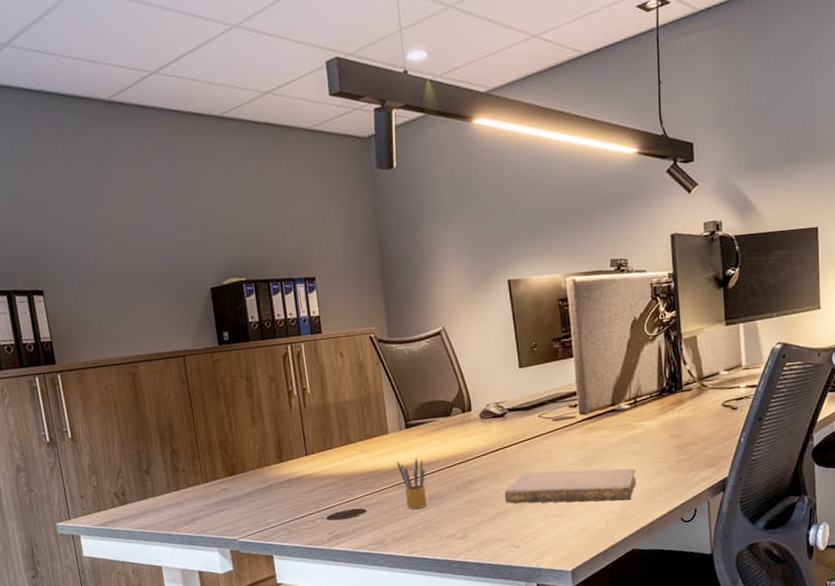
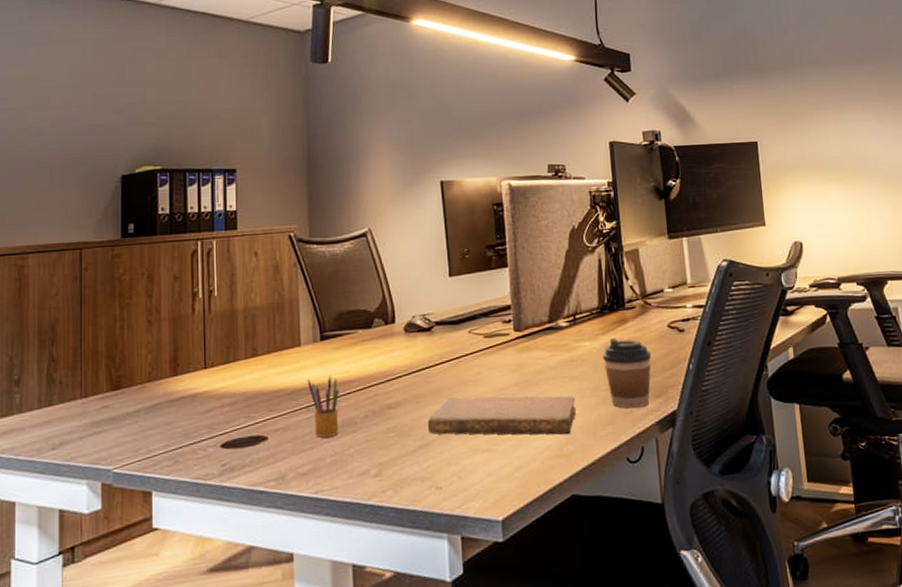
coffee cup: none [661,417,705,477] -> present [603,338,651,408]

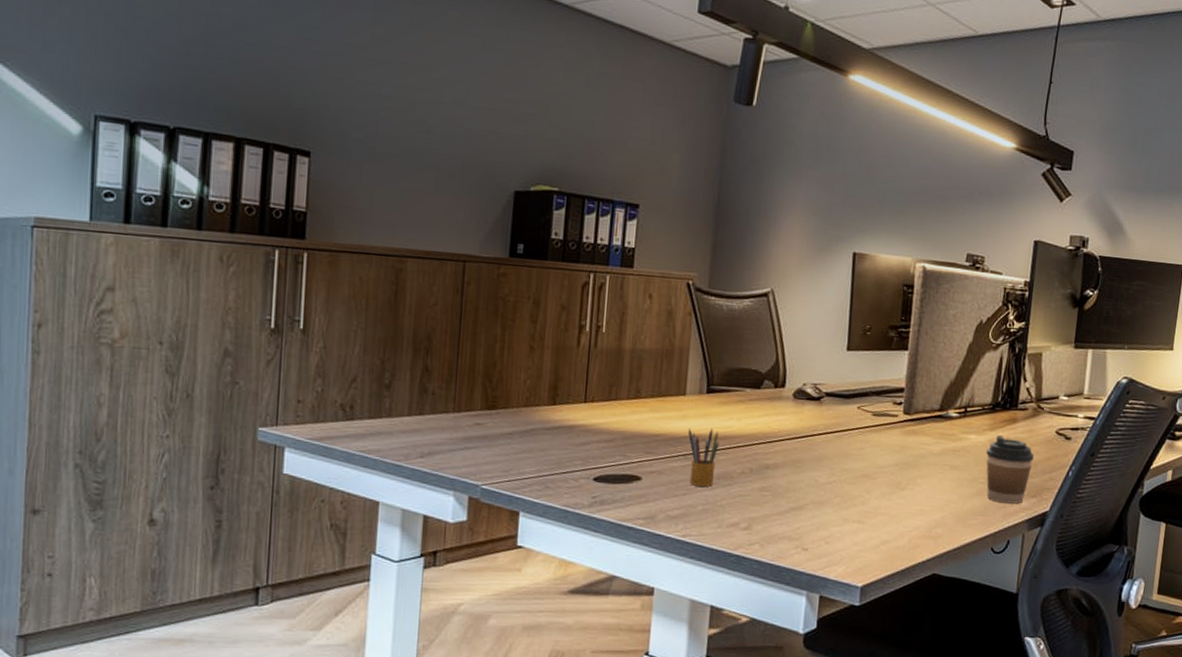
notebook: present [427,395,576,435] -> none [802,467,952,518]

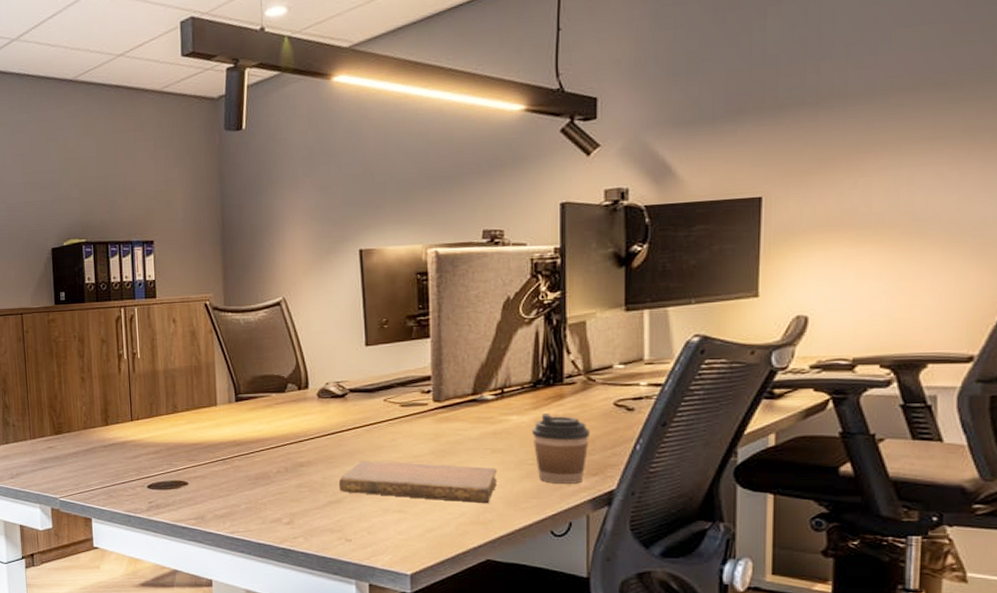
pencil box: present [687,428,719,487] -> none [223,433,253,487]
notebook: none [802,467,952,518] -> present [338,461,497,503]

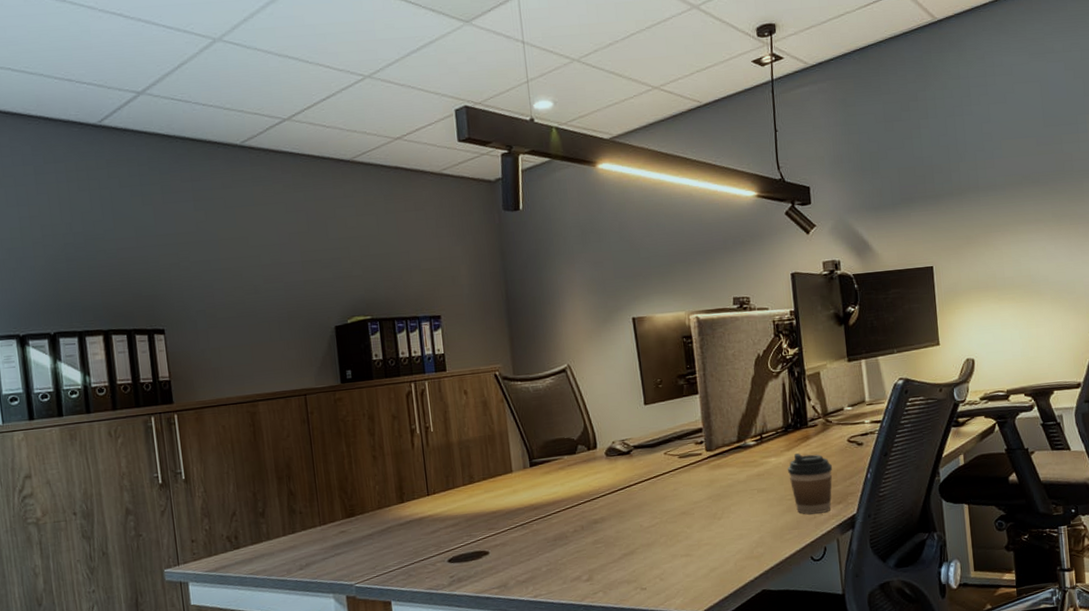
notebook: present [338,461,497,503] -> none [630,505,764,544]

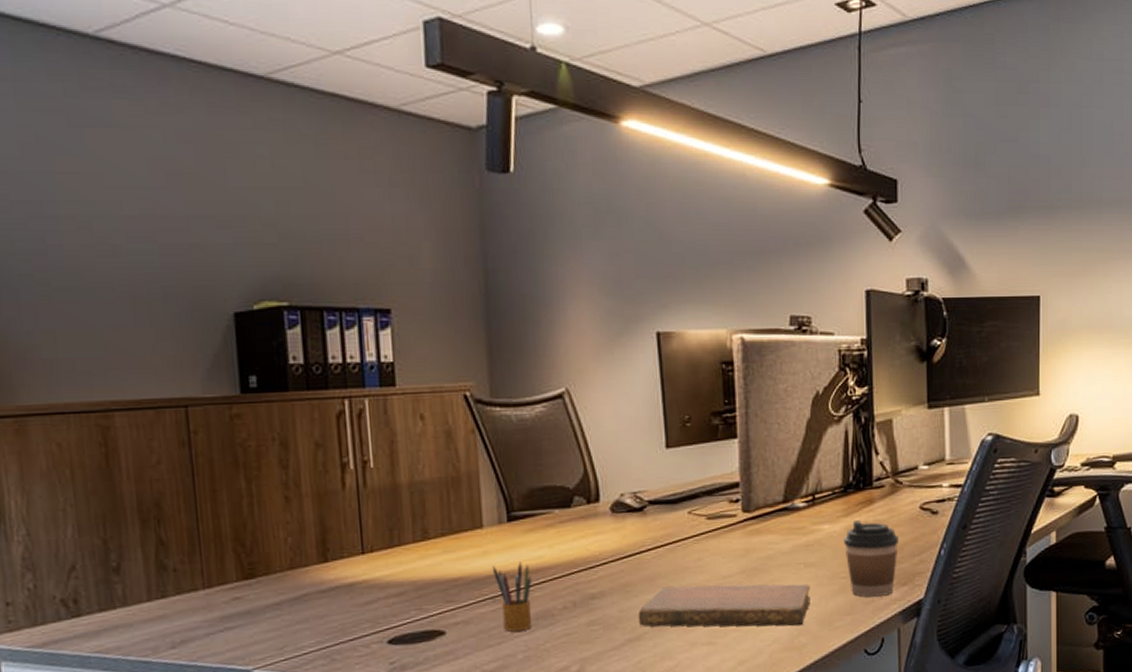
pencil box: none [520,497,552,551] -> present [492,561,533,632]
notebook: none [630,505,764,544] -> present [638,584,810,627]

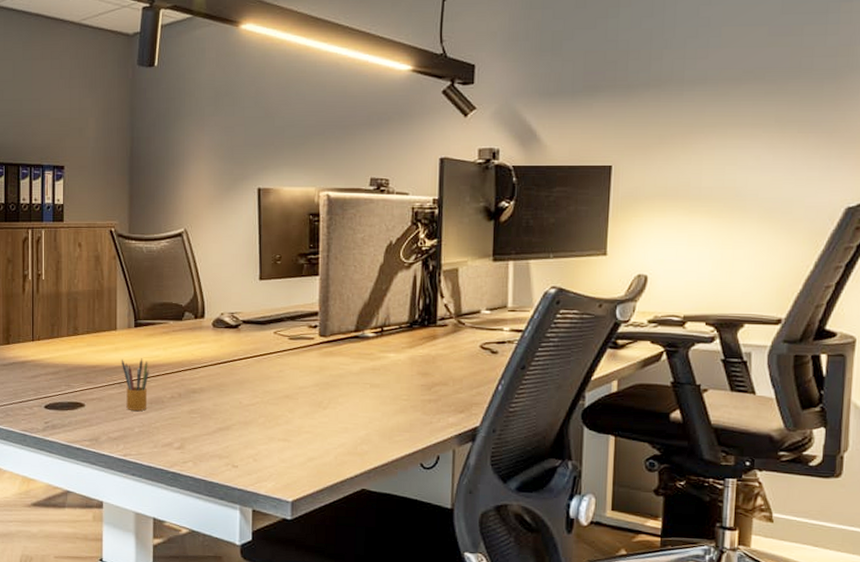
notebook: present [638,584,810,627] -> none [228,390,374,435]
coffee cup: present [844,521,898,597] -> none [407,353,458,420]

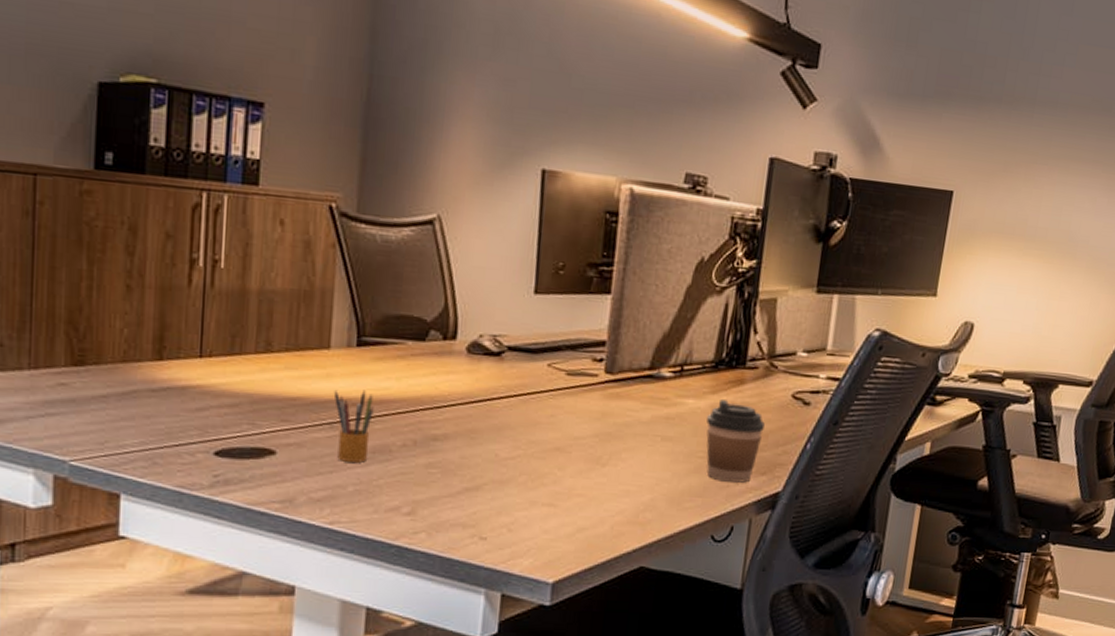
coffee cup: none [407,353,458,420] -> present [706,400,765,483]

